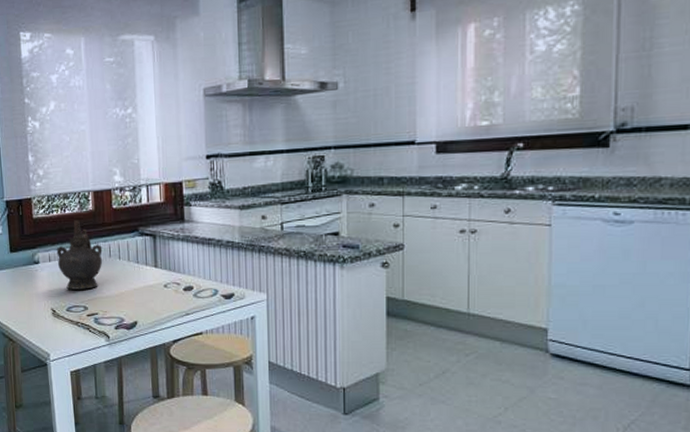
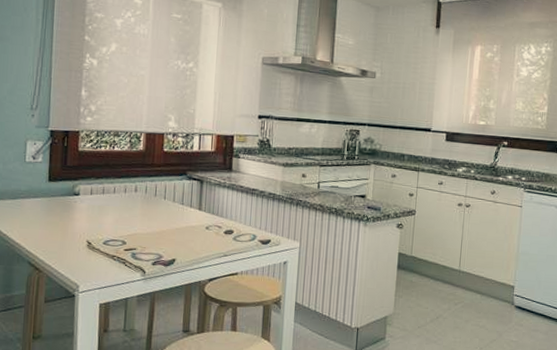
ceremonial vessel: present [56,220,103,290] -> none [100,158,148,225]

